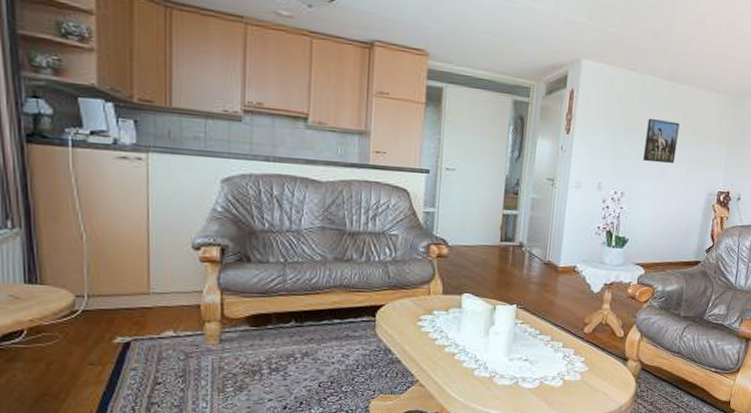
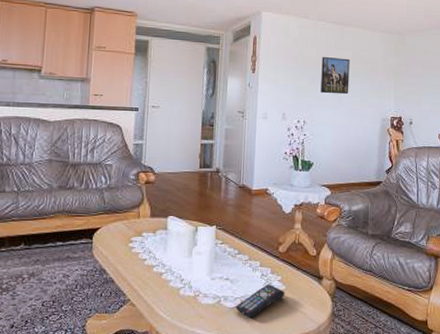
remote control: none [534,365,588,399] -> present [235,284,285,319]

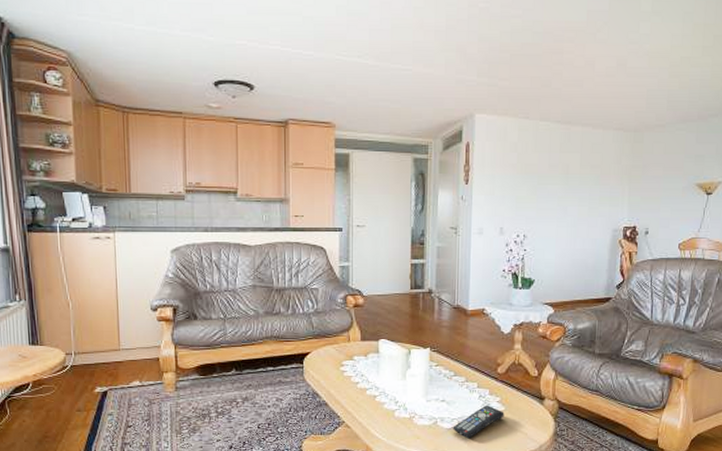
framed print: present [321,57,350,95] -> none [543,162,577,204]

